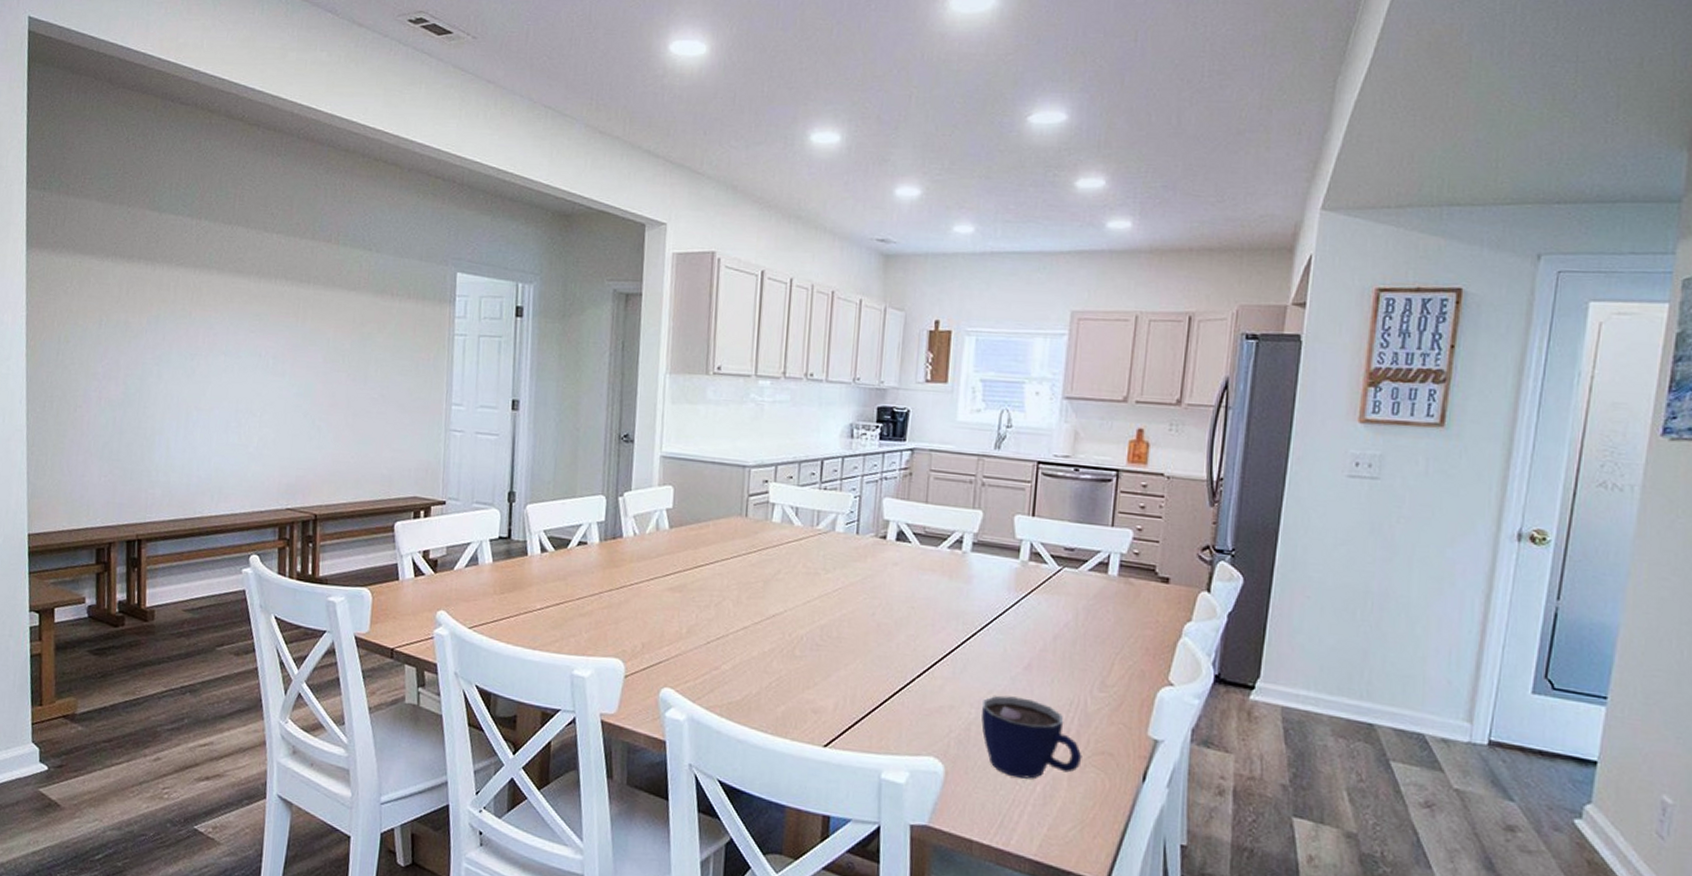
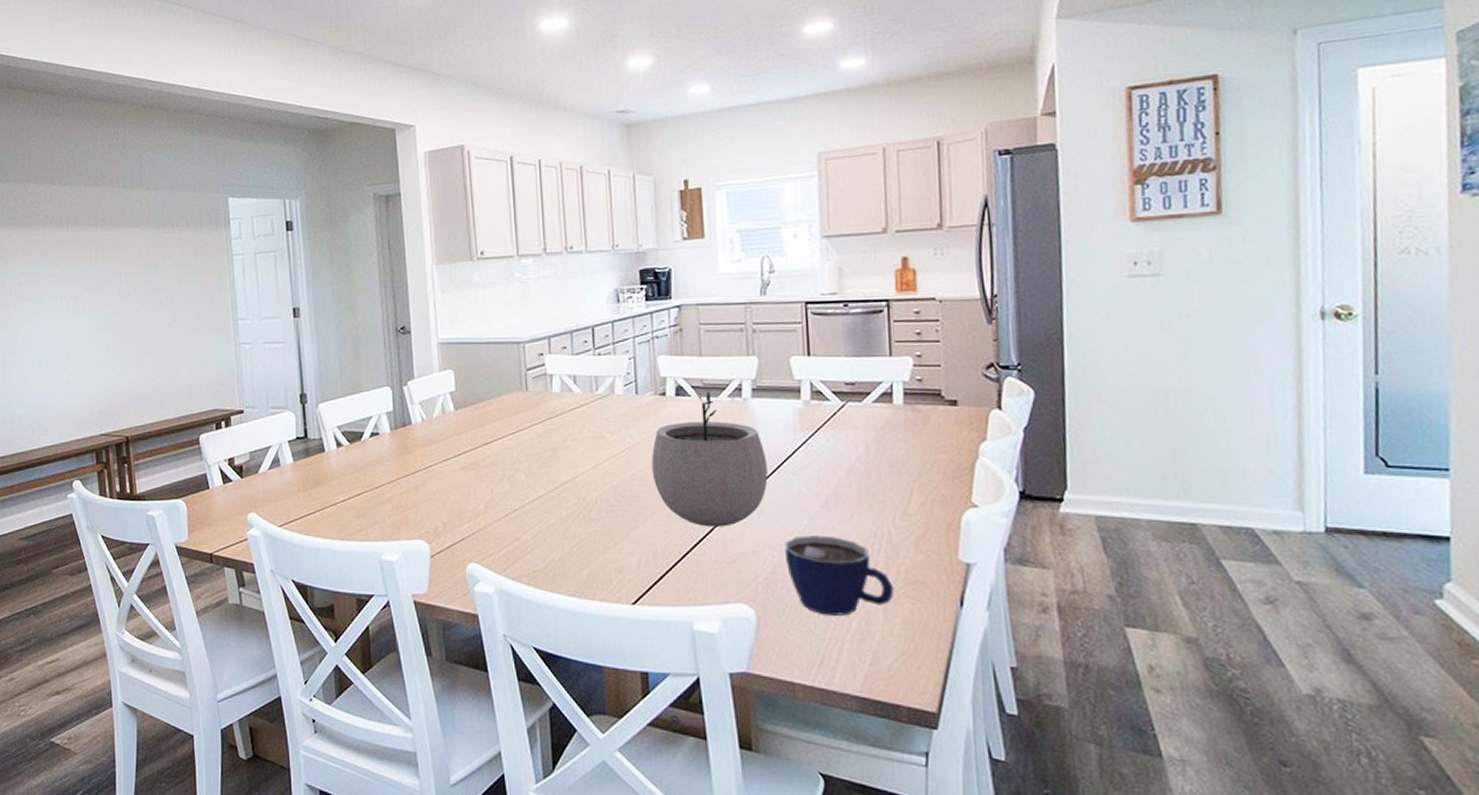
plant pot: none [861,537,977,679] -> present [651,390,768,527]

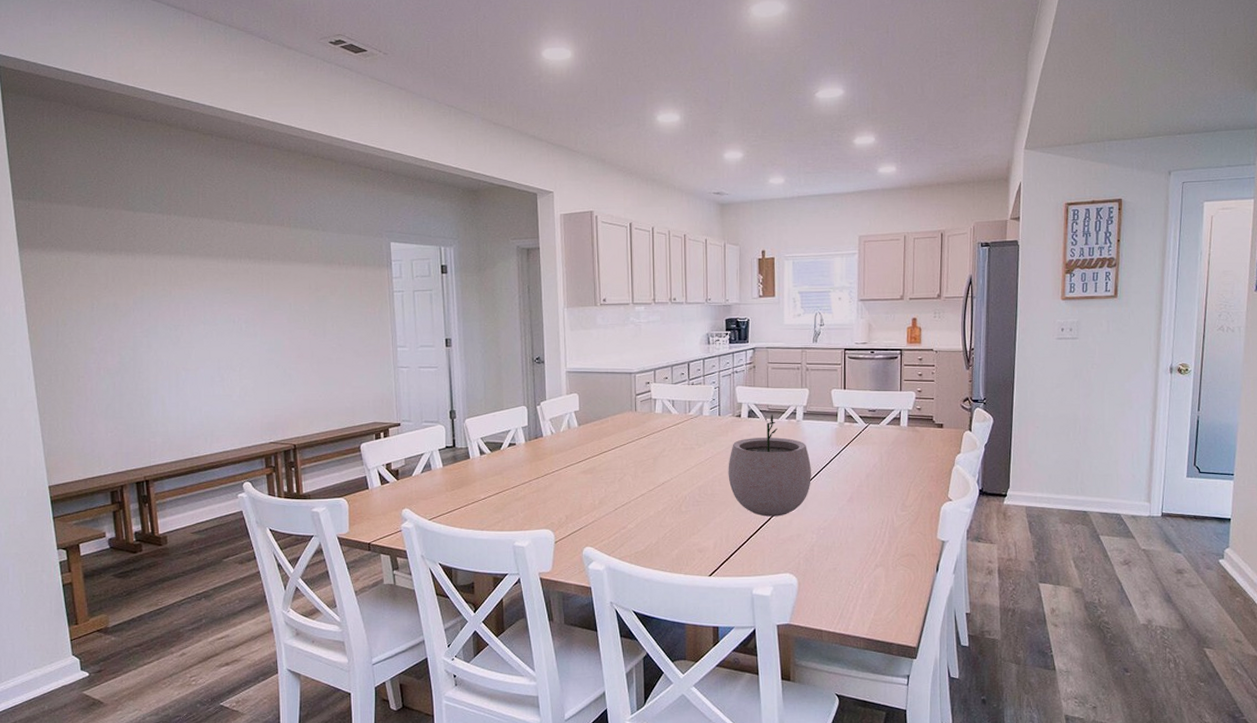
cup: present [785,535,895,616] -> none [821,522,894,580]

